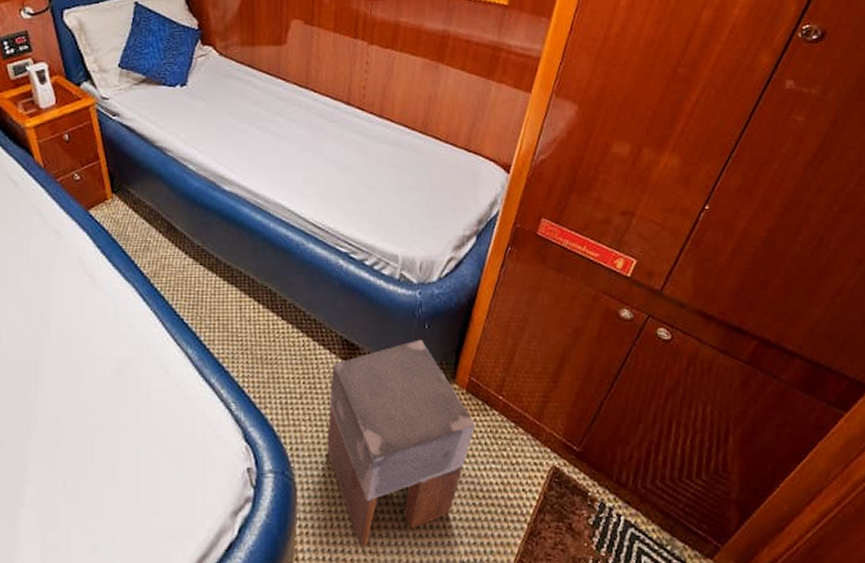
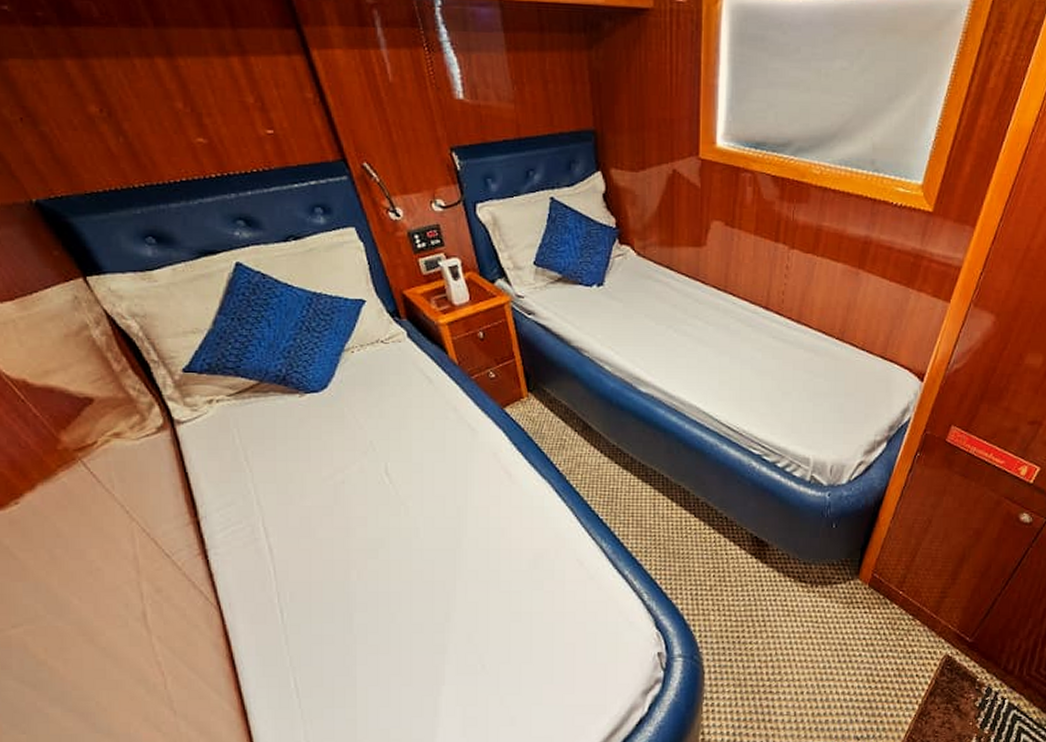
stool: present [327,339,475,548] -> none [734,538,875,725]

